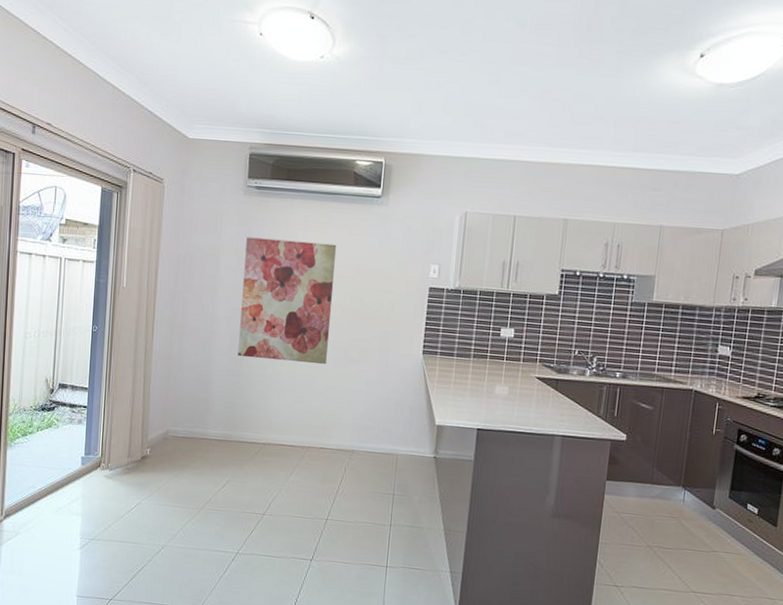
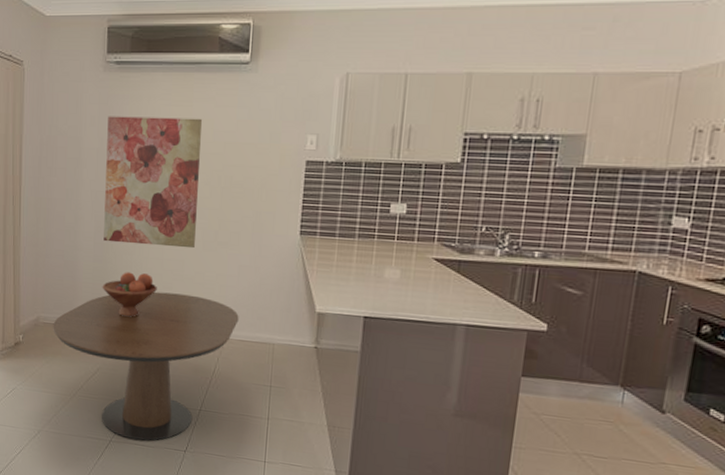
dining table: none [182,405,366,552] -> present [53,291,239,441]
fruit bowl: none [234,386,289,430] -> present [102,272,157,317]

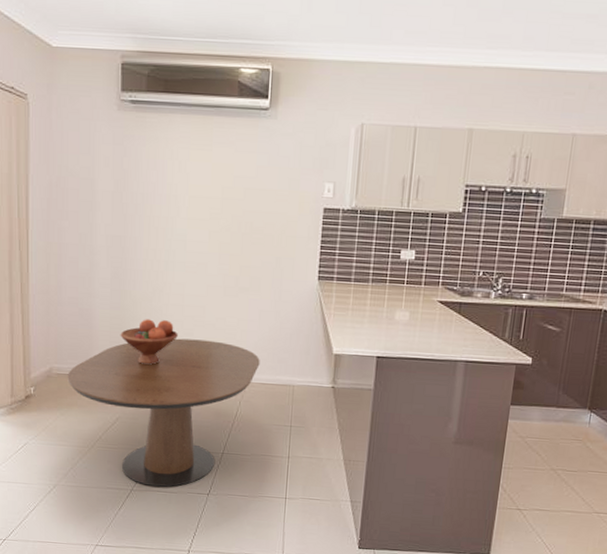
wall art: present [103,116,203,249] -> none [121,157,223,294]

